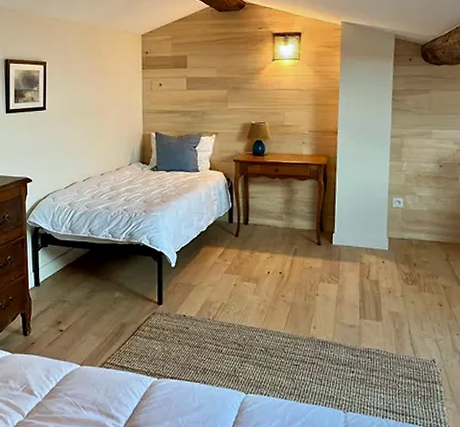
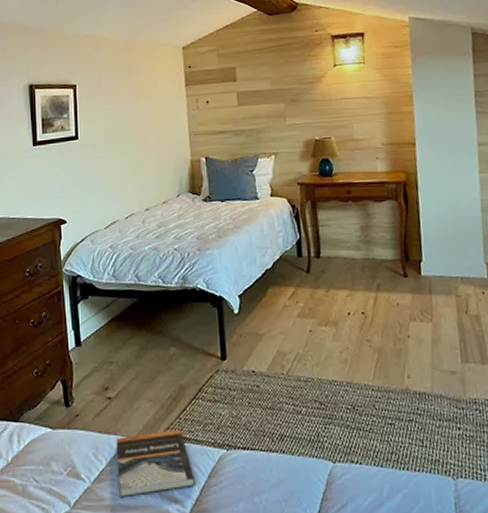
book: none [65,359,130,412] -> present [116,429,196,498]

